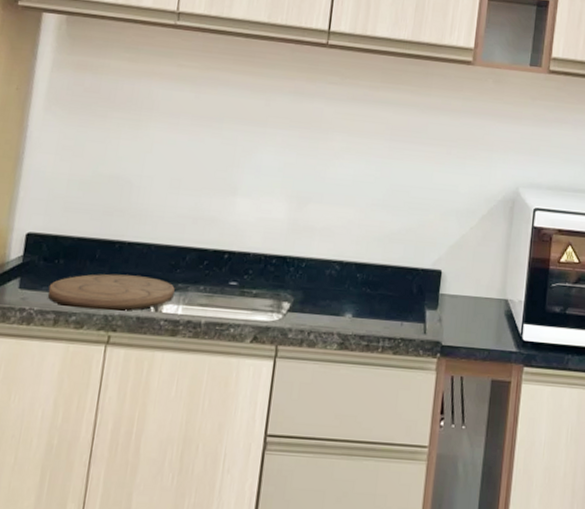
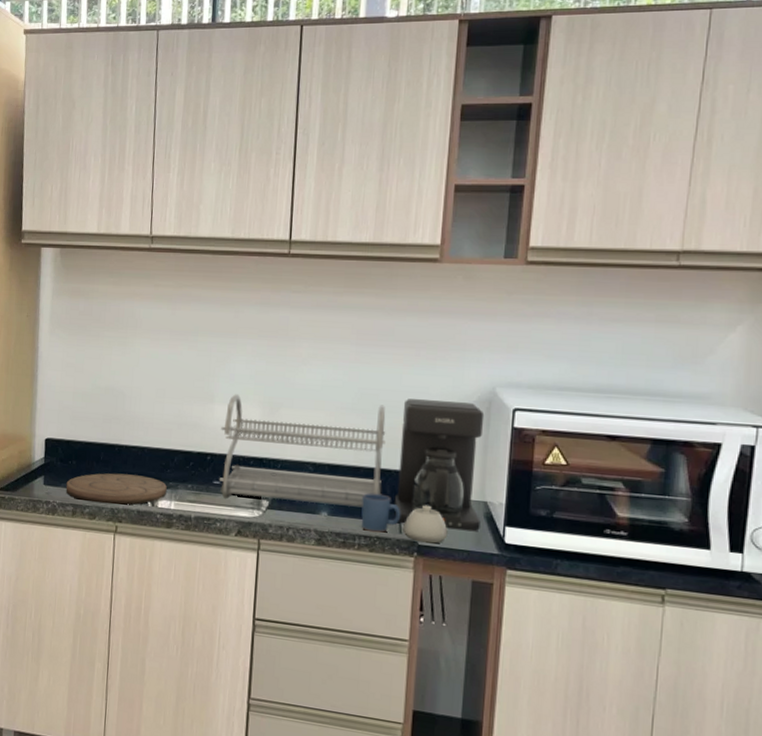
dish rack: none [235,187,416,308] -> present [218,394,386,508]
mug: none [386,292,427,335] -> present [361,492,401,534]
coffee maker: none [419,196,508,330] -> present [394,399,485,532]
sugar bowl: none [427,304,471,344] -> present [403,505,448,544]

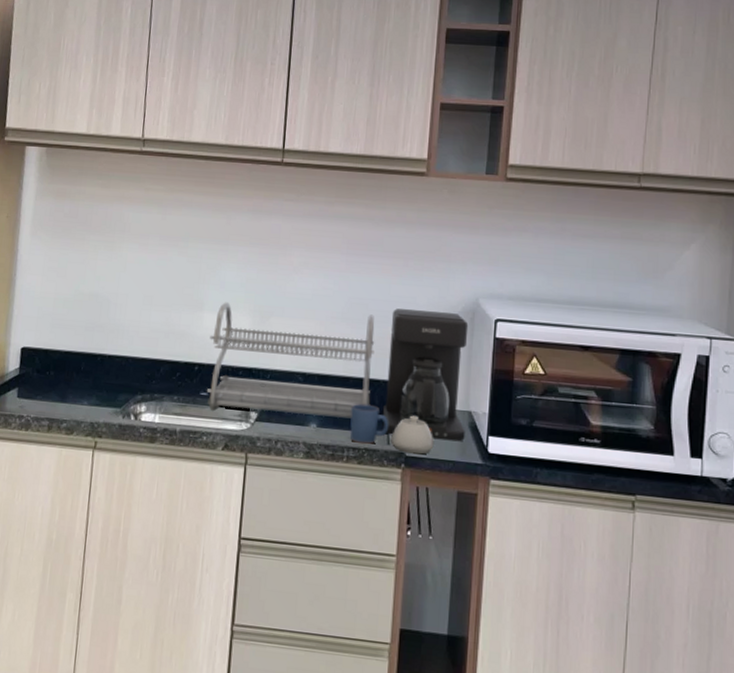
cutting board: present [66,473,167,505] -> none [41,384,152,419]

